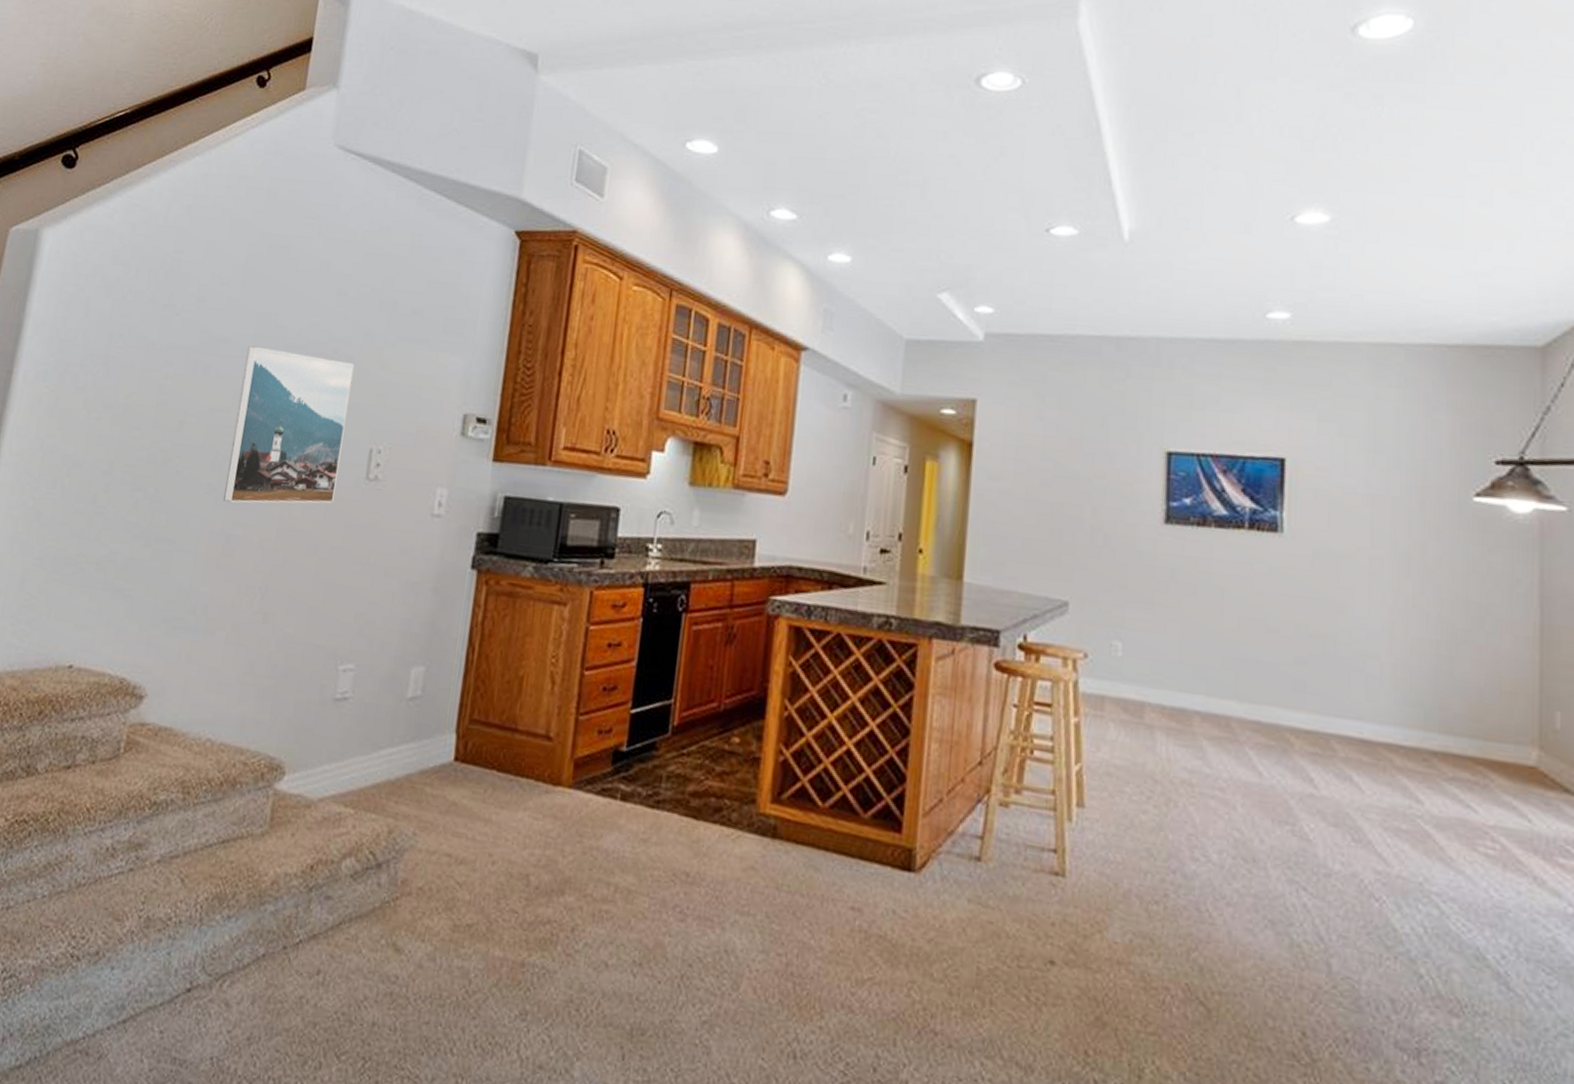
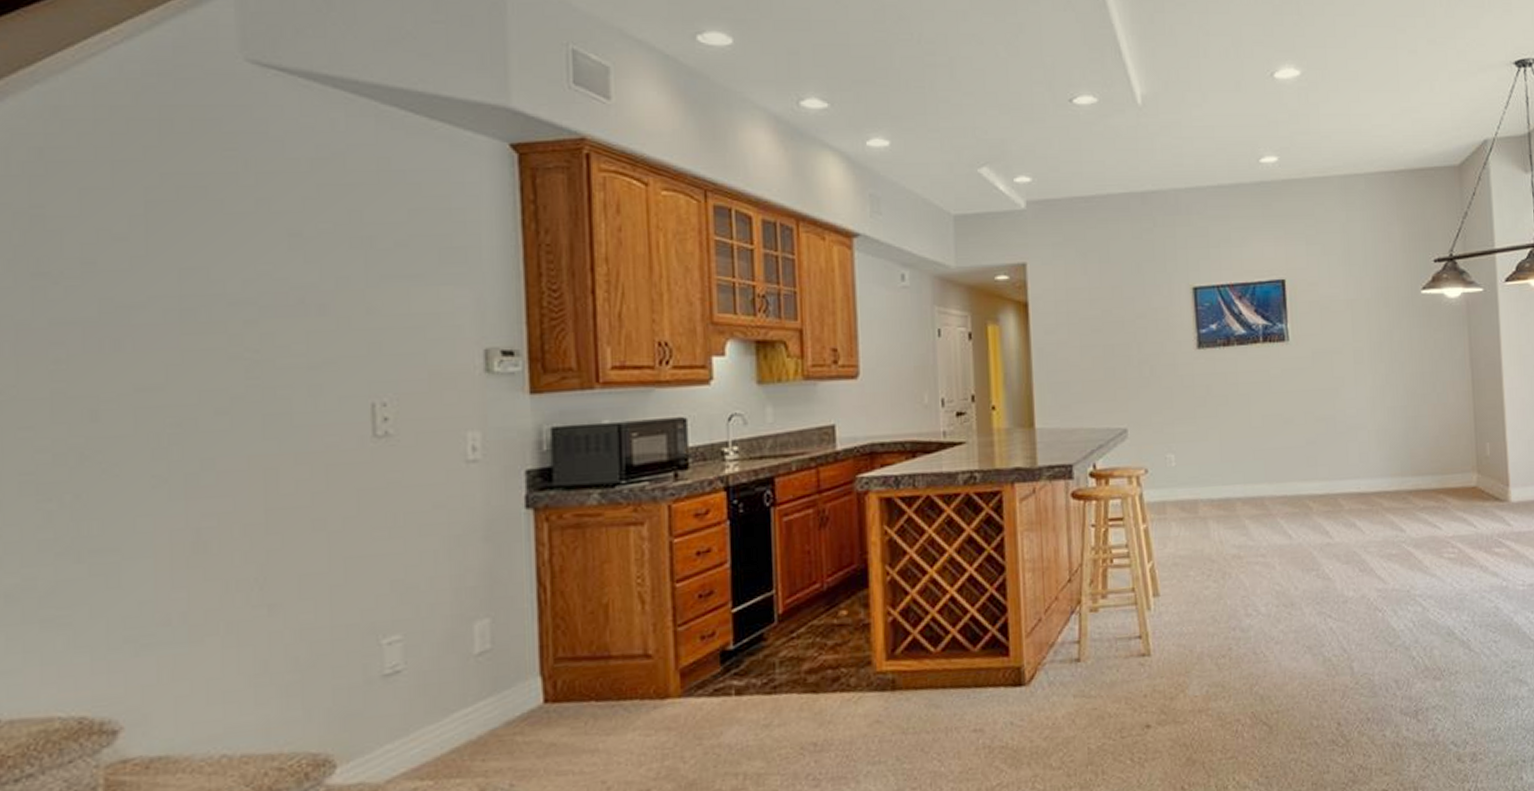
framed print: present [223,346,355,504] -> none [173,308,335,492]

